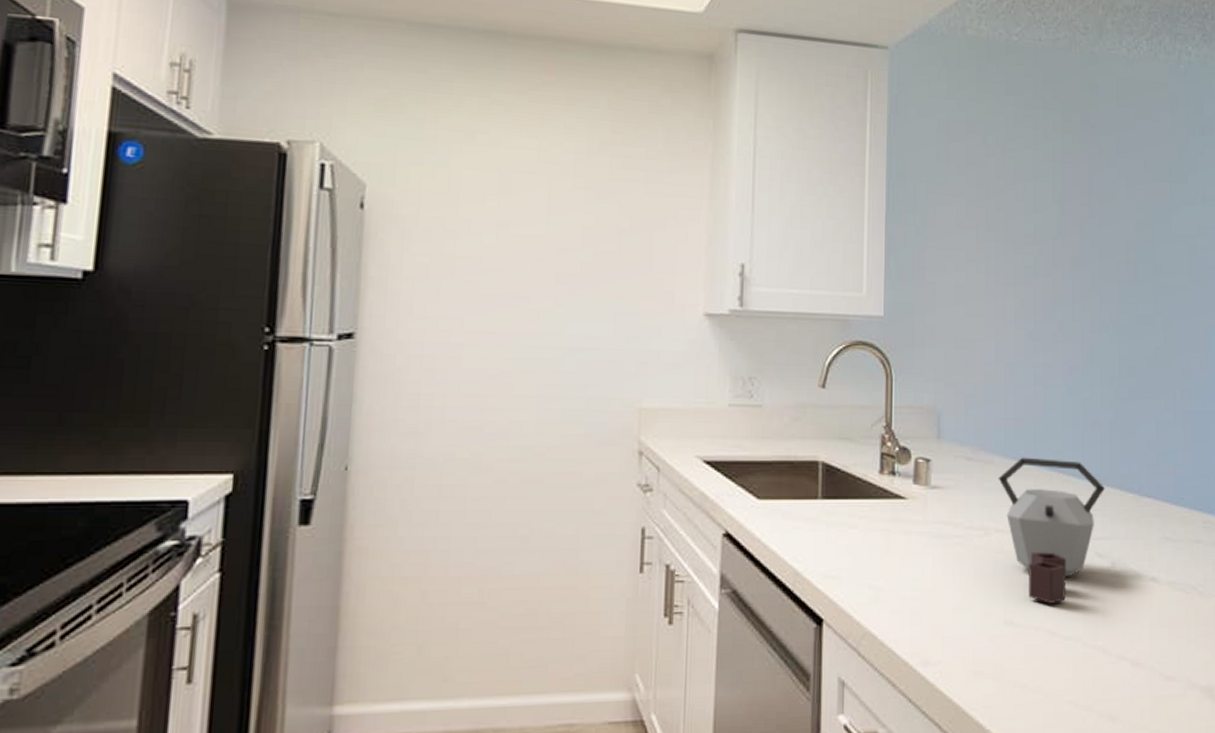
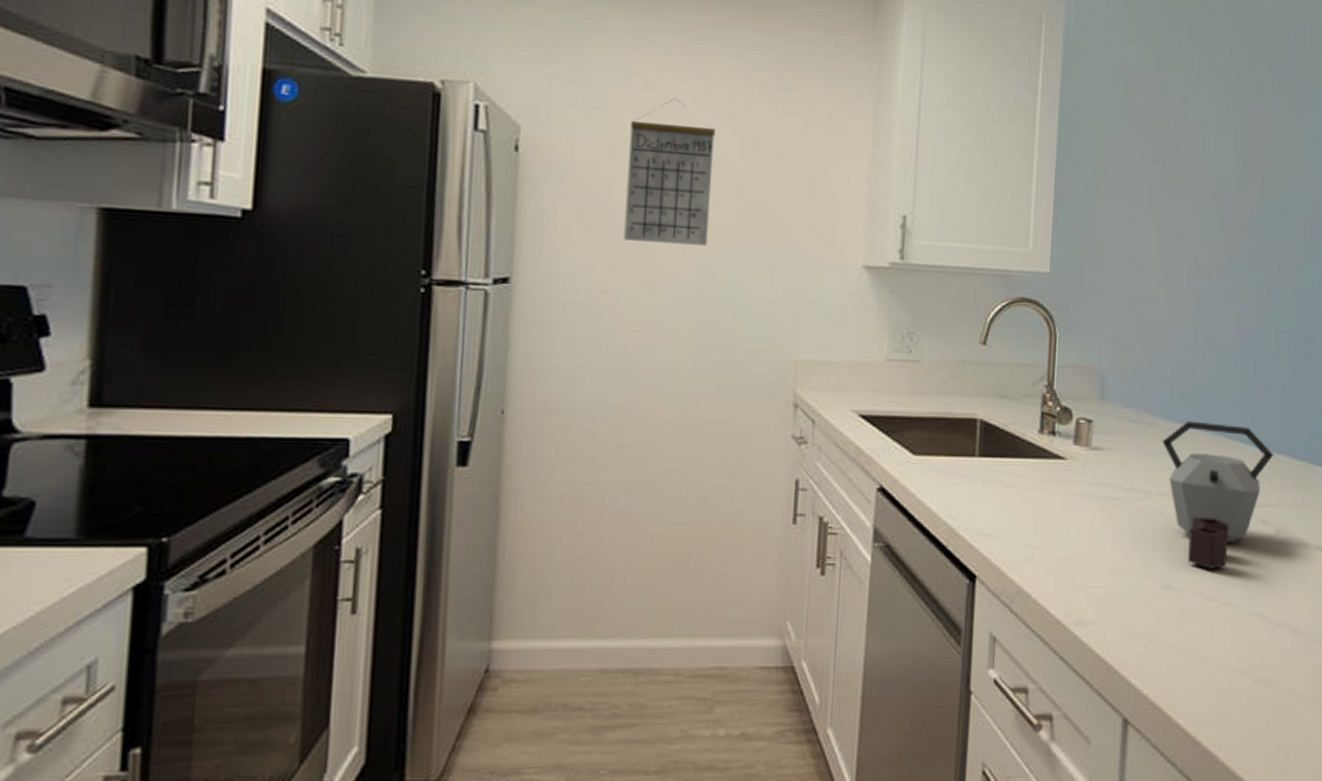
calendar: none [468,154,557,297] -> present [623,97,715,246]

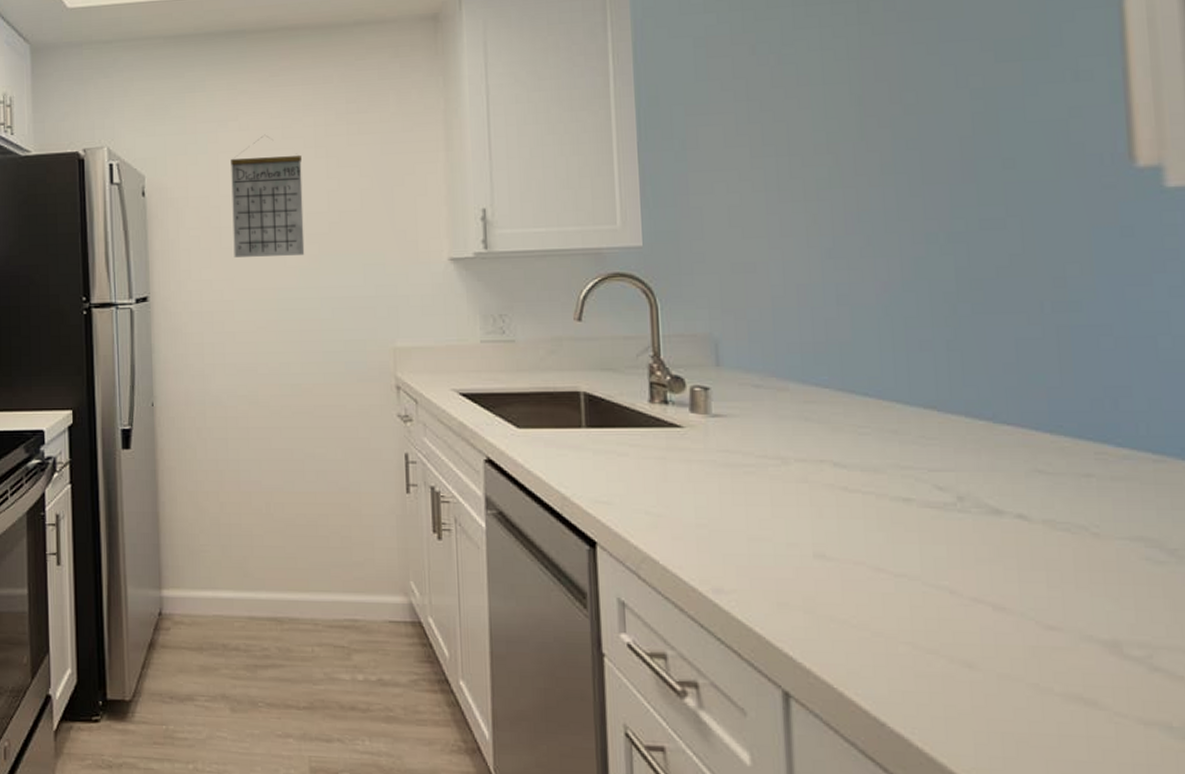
kettle: present [1162,420,1274,569] -> none [795,383,944,538]

